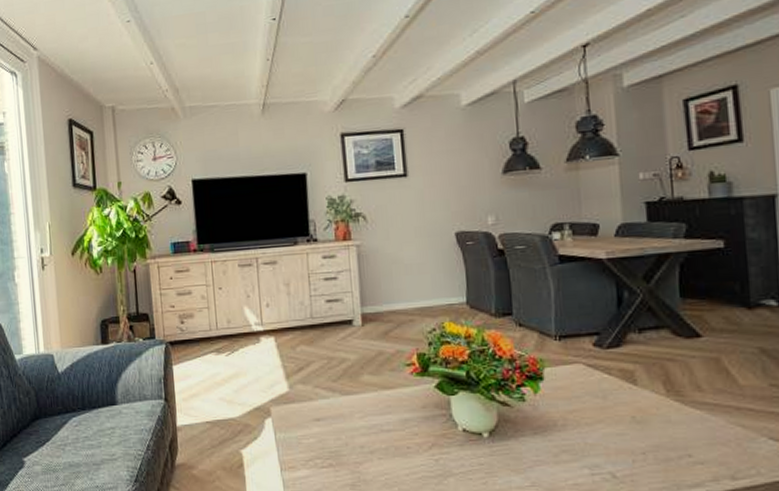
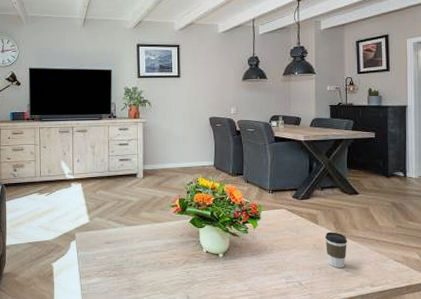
coffee cup: none [649,396,688,451] -> present [324,232,347,268]

